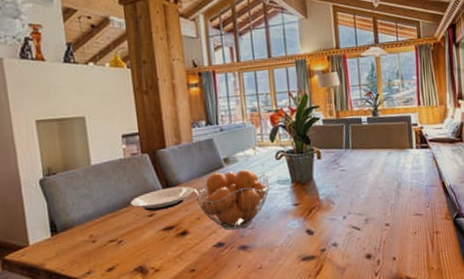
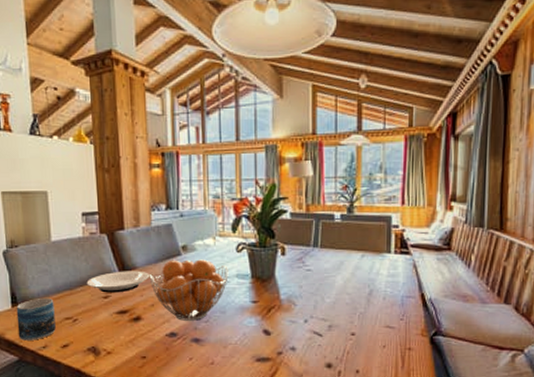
mug: none [56,223,100,269] -> present [16,299,56,340]

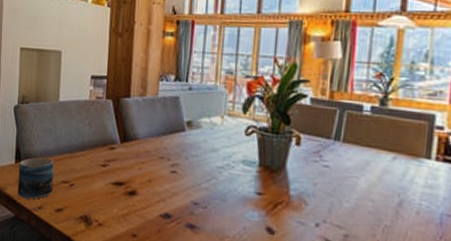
plate: present [86,270,150,293] -> none [87,140,151,163]
fruit basket: present [149,259,229,321] -> none [149,134,234,205]

